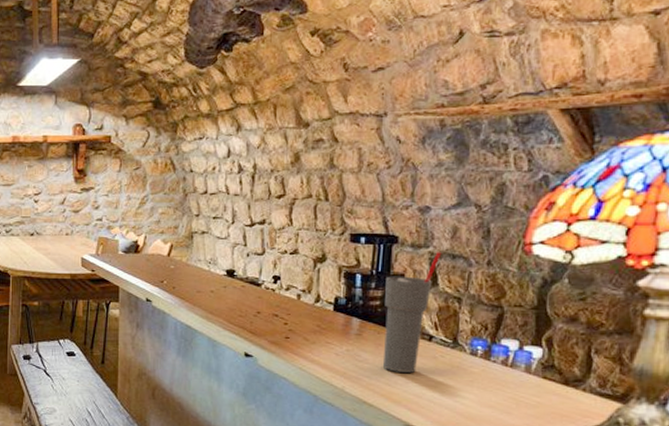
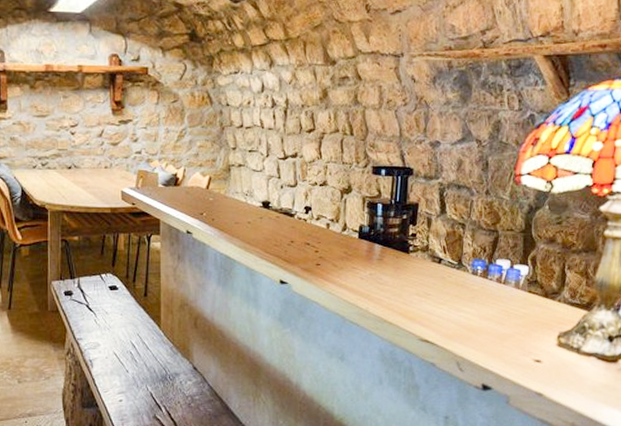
cup: present [382,252,442,373] -> none [400,183,450,292]

